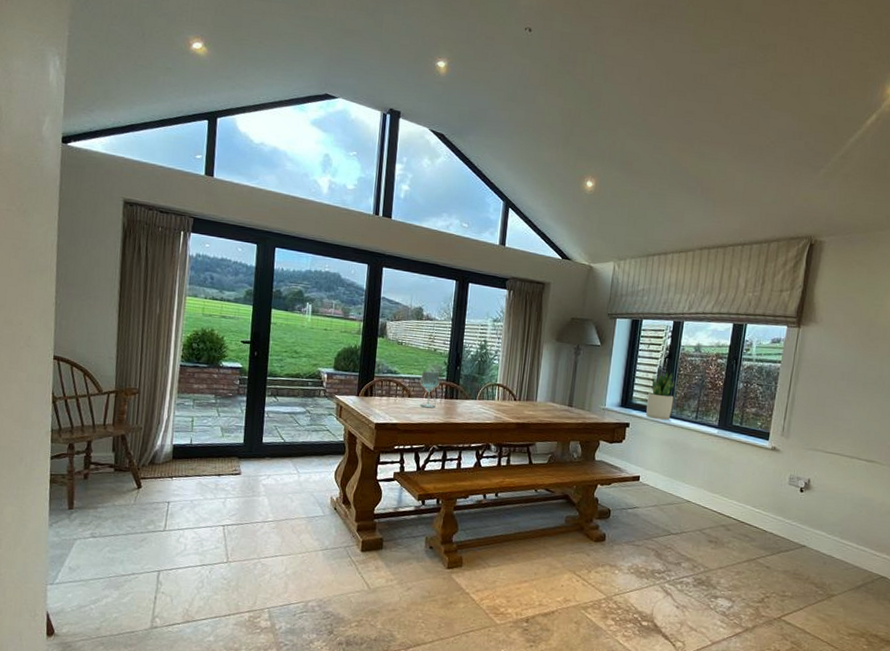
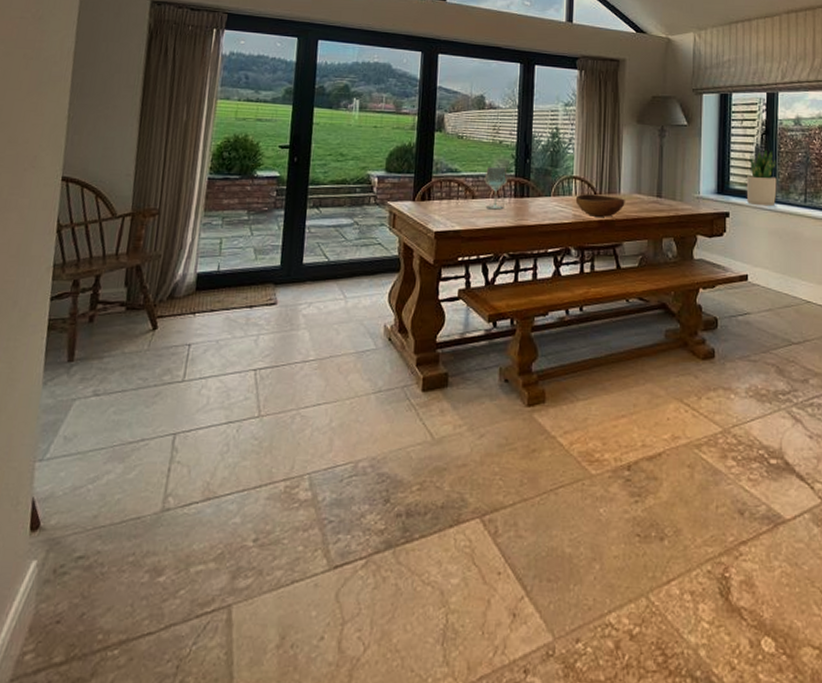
bowl: none [497,399,541,420] -> present [575,194,625,217]

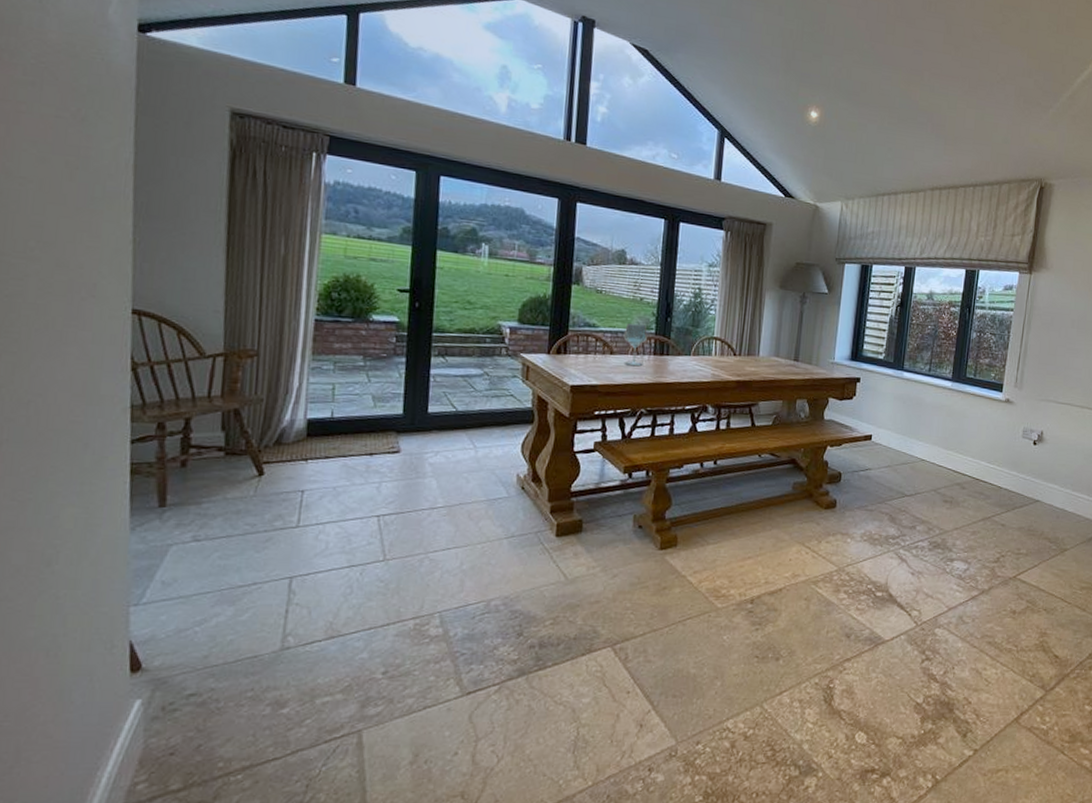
bowl: present [575,194,625,217] -> none [715,354,764,378]
planter: present [746,149,777,207] -> none [877,321,908,374]

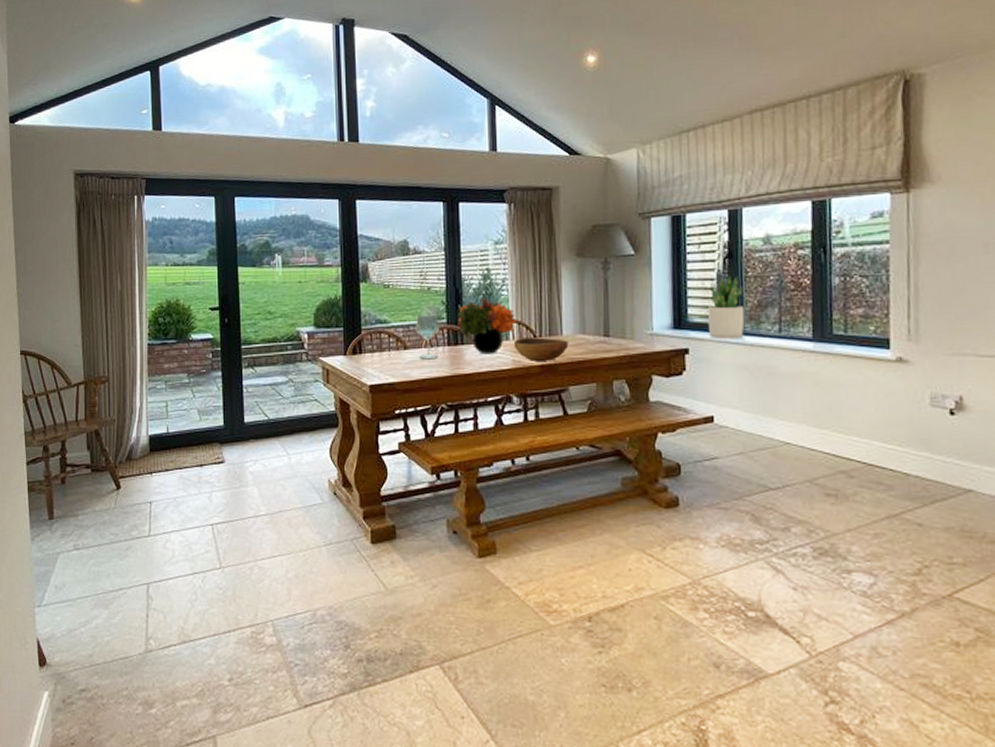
flower arrangement: none [665,314,721,367] -> present [457,298,517,355]
bowl: none [715,354,764,378] -> present [513,337,569,361]
planter: none [877,321,908,374] -> present [707,275,745,340]

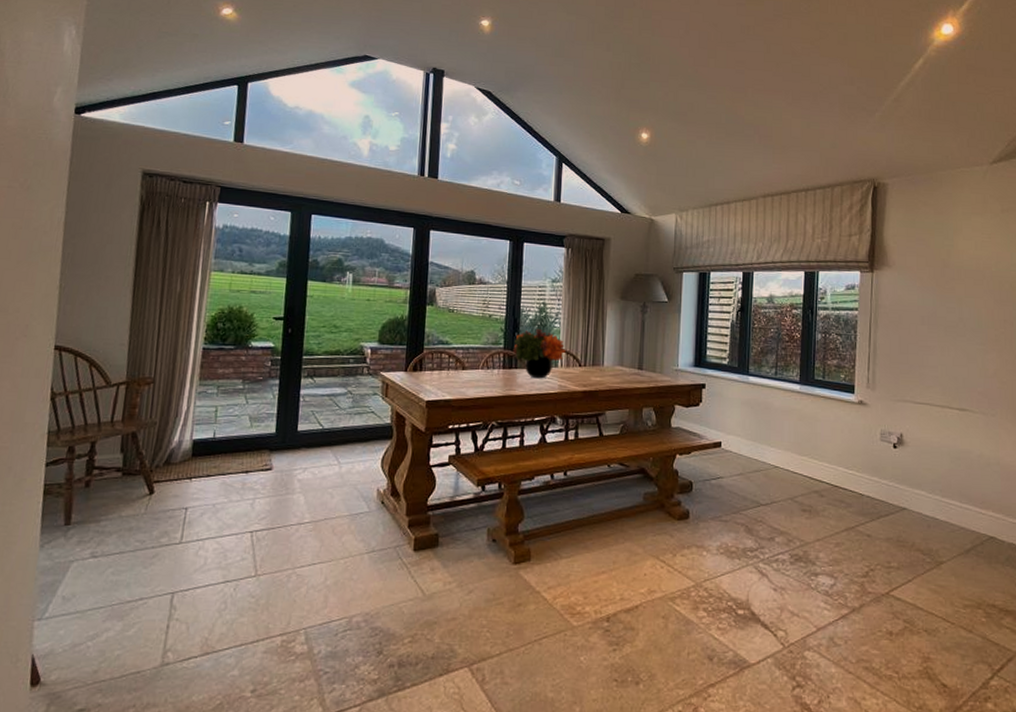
wine glass: present [415,314,439,360] -> none [474,339,496,381]
bowl: present [513,337,569,361] -> none [561,366,608,388]
planter: present [707,275,745,340] -> none [721,325,750,379]

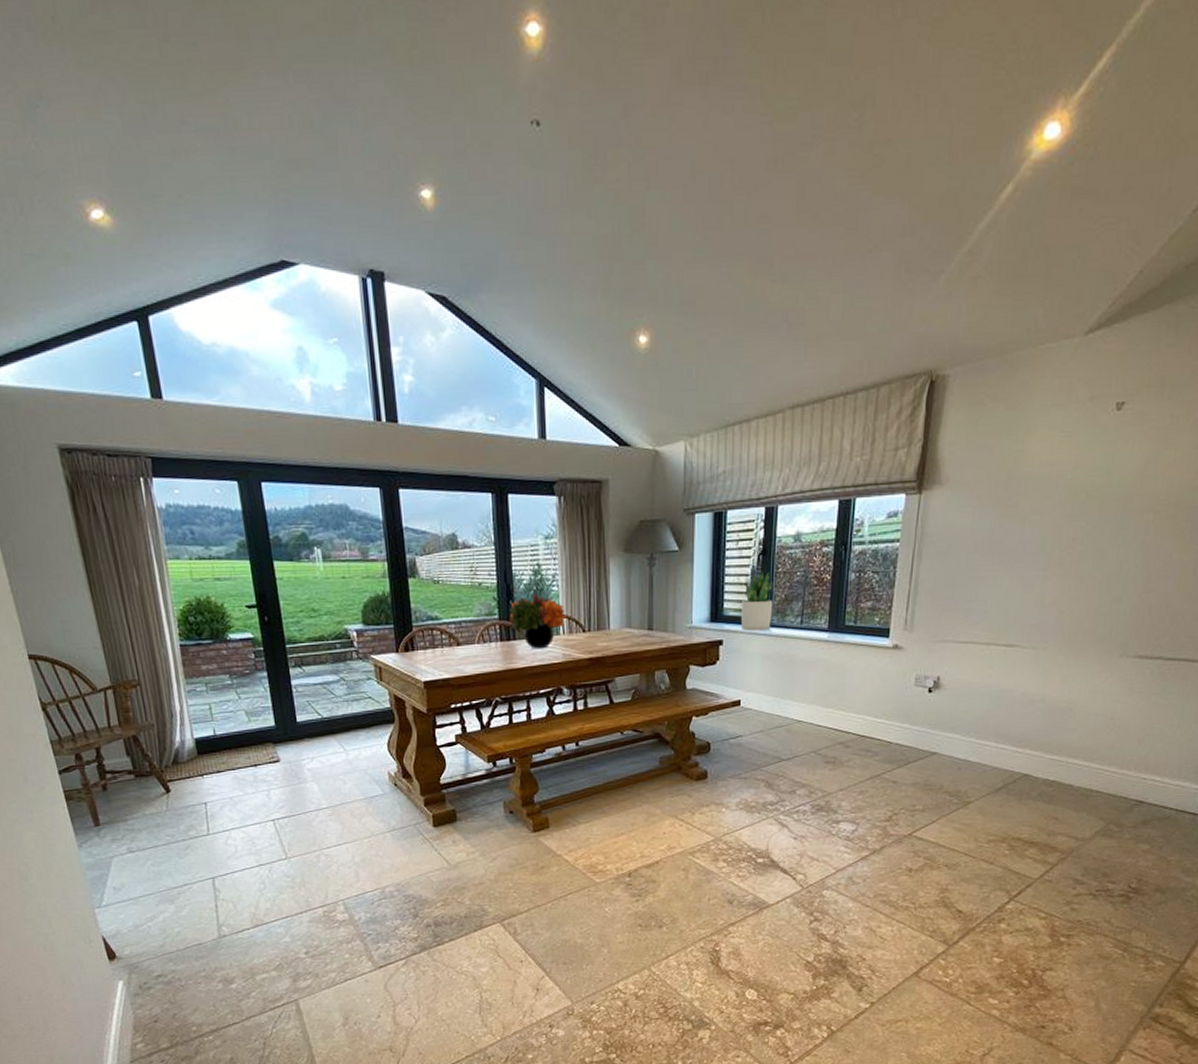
planter: none [721,325,750,379] -> present [740,571,773,632]

